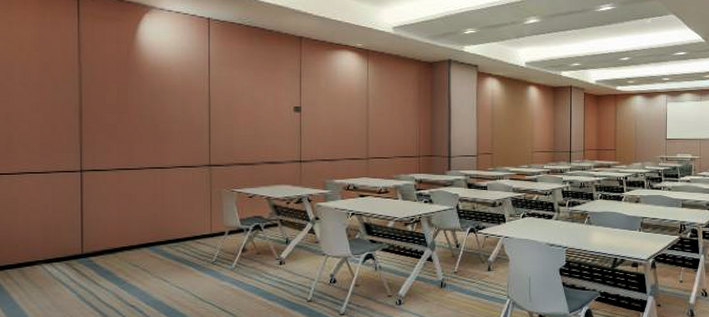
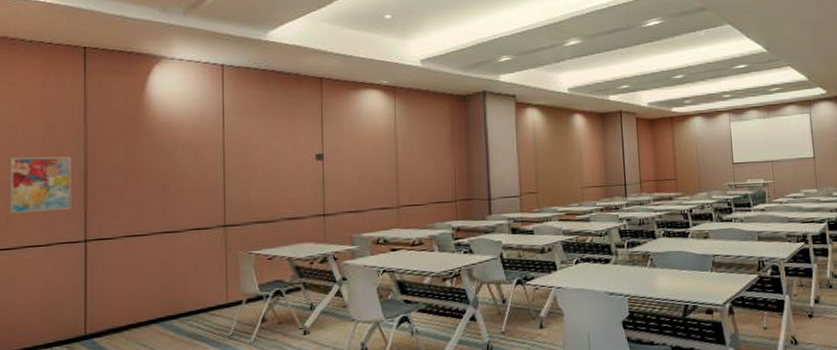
wall art: none [10,91,68,142] -> present [10,156,72,213]

